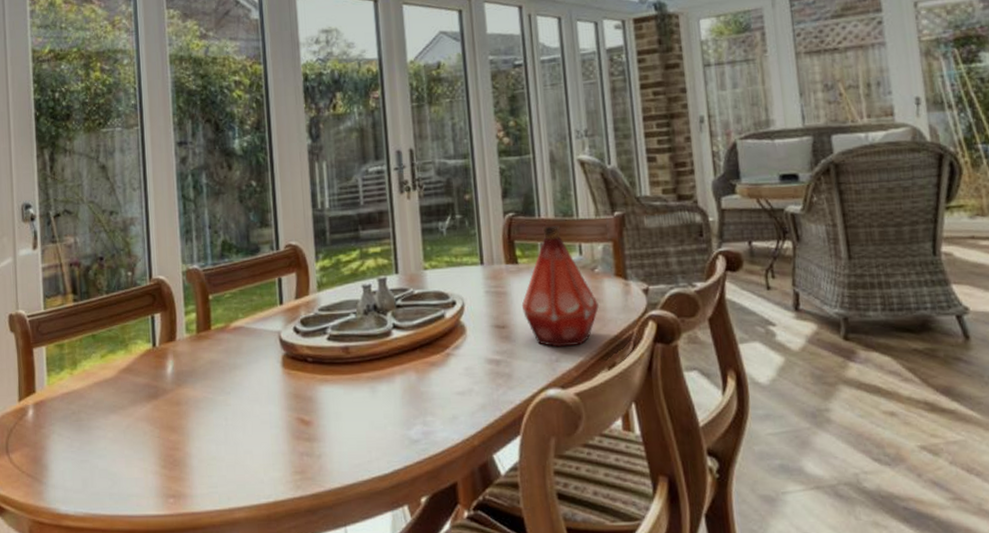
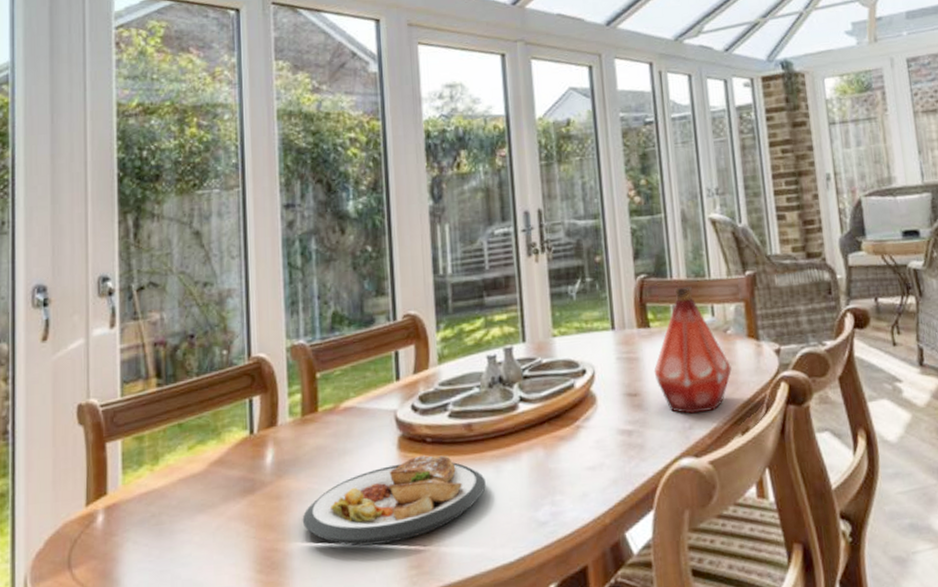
plate: none [199,374,362,451] -> present [302,455,486,547]

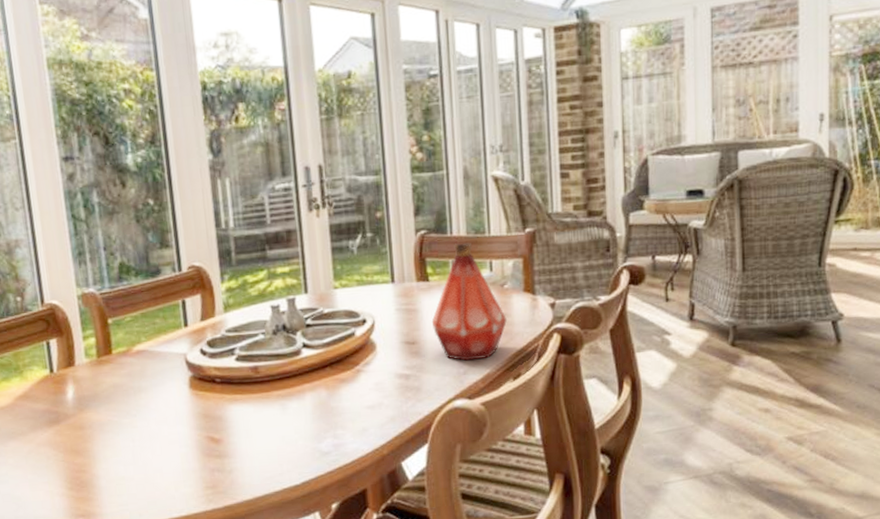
plate: present [302,455,486,547] -> none [105,394,273,470]

